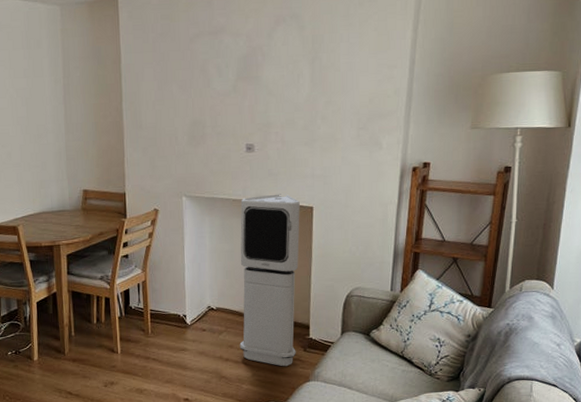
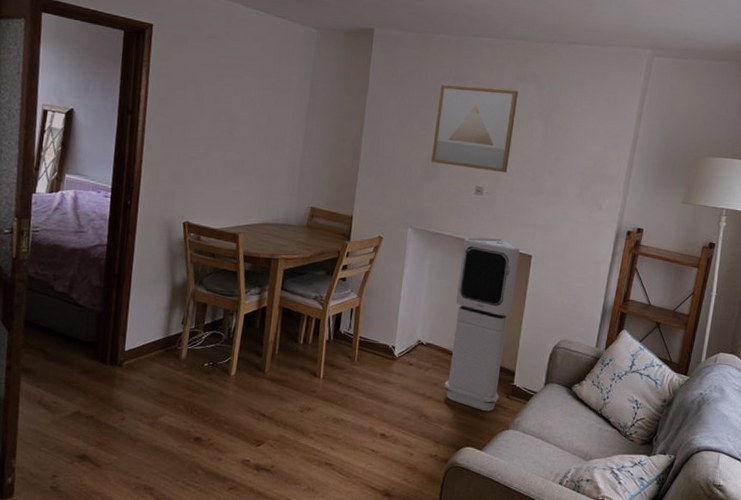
wall art: none [195,35,279,127] -> present [431,84,519,173]

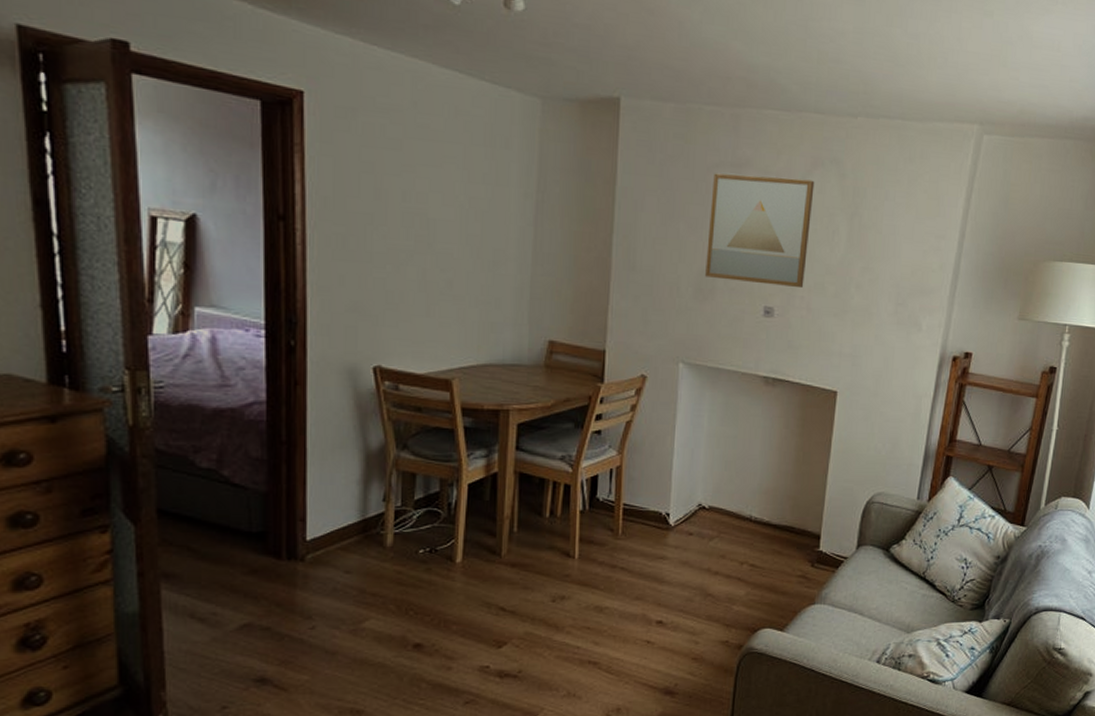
air purifier: present [444,237,520,412] -> none [733,371,822,585]

